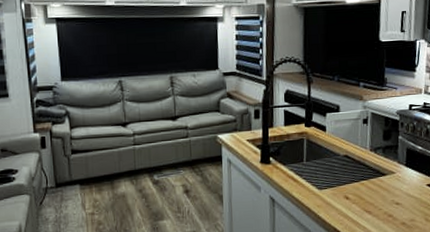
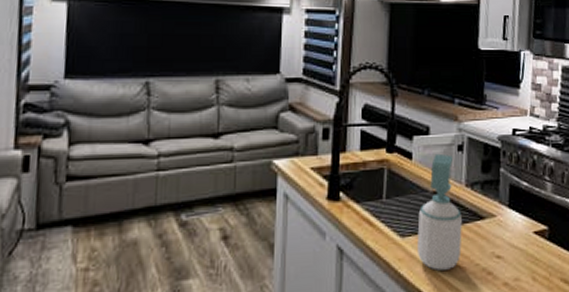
soap bottle: none [332,126,368,214] -> present [417,153,462,271]

